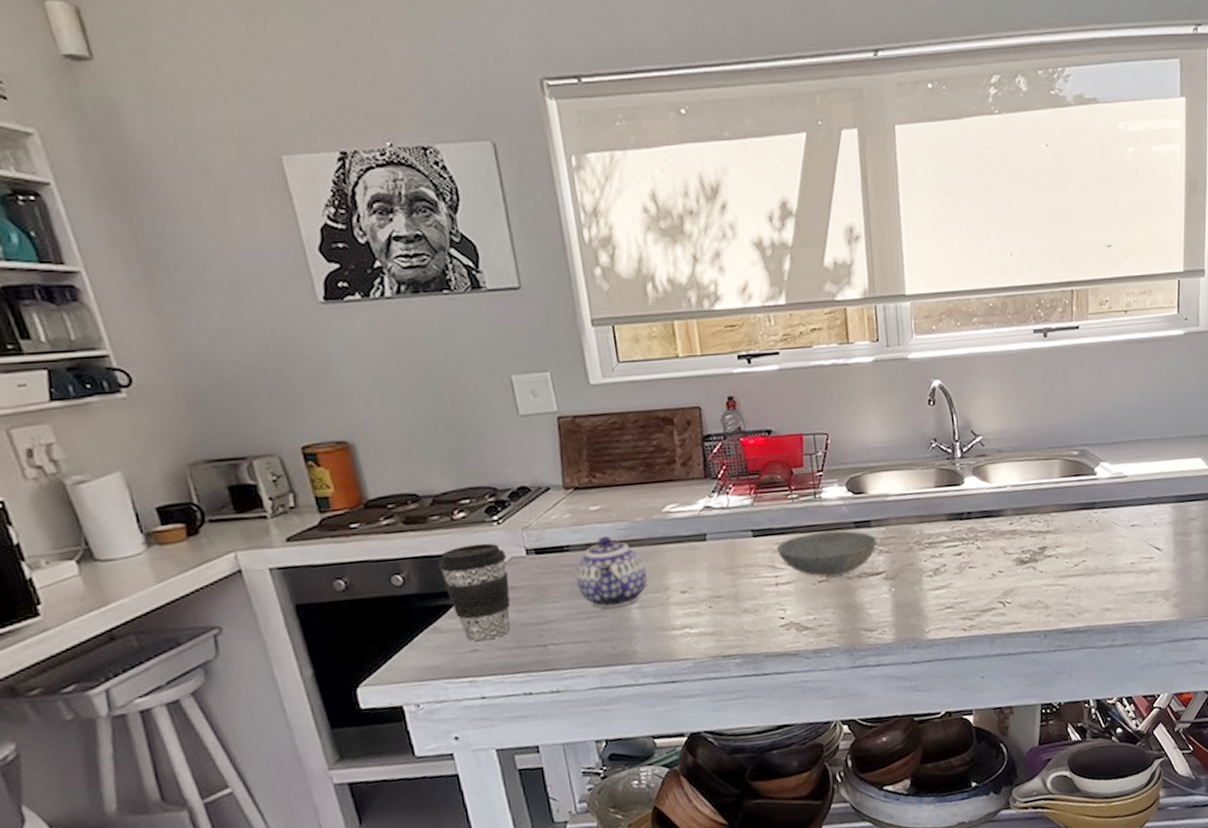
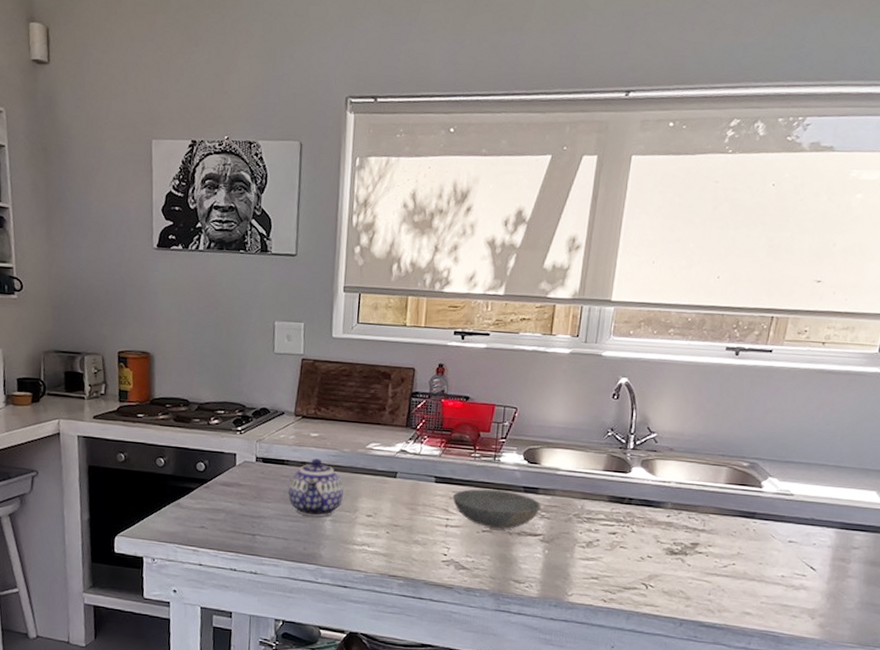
coffee cup: present [437,543,511,641] -> none [190,445,241,521]

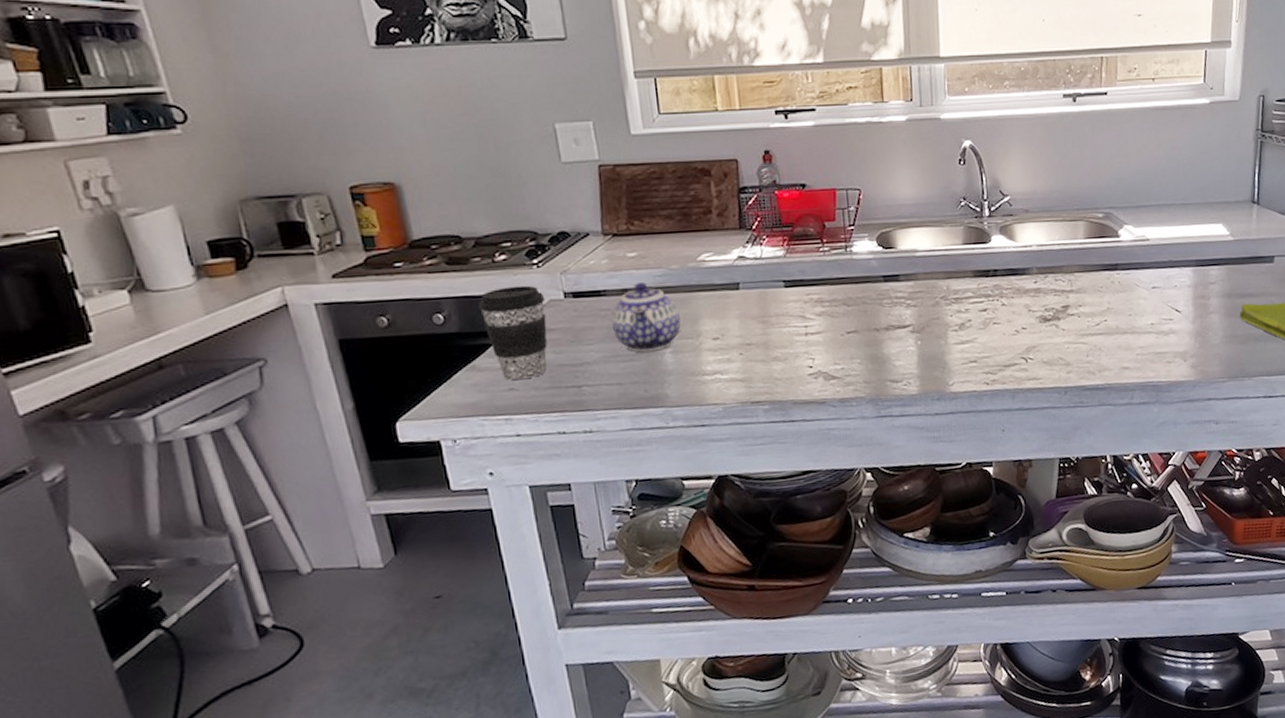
coffee cup: none [190,445,241,521] -> present [478,285,547,381]
bowl: present [453,489,542,529] -> none [808,284,906,328]

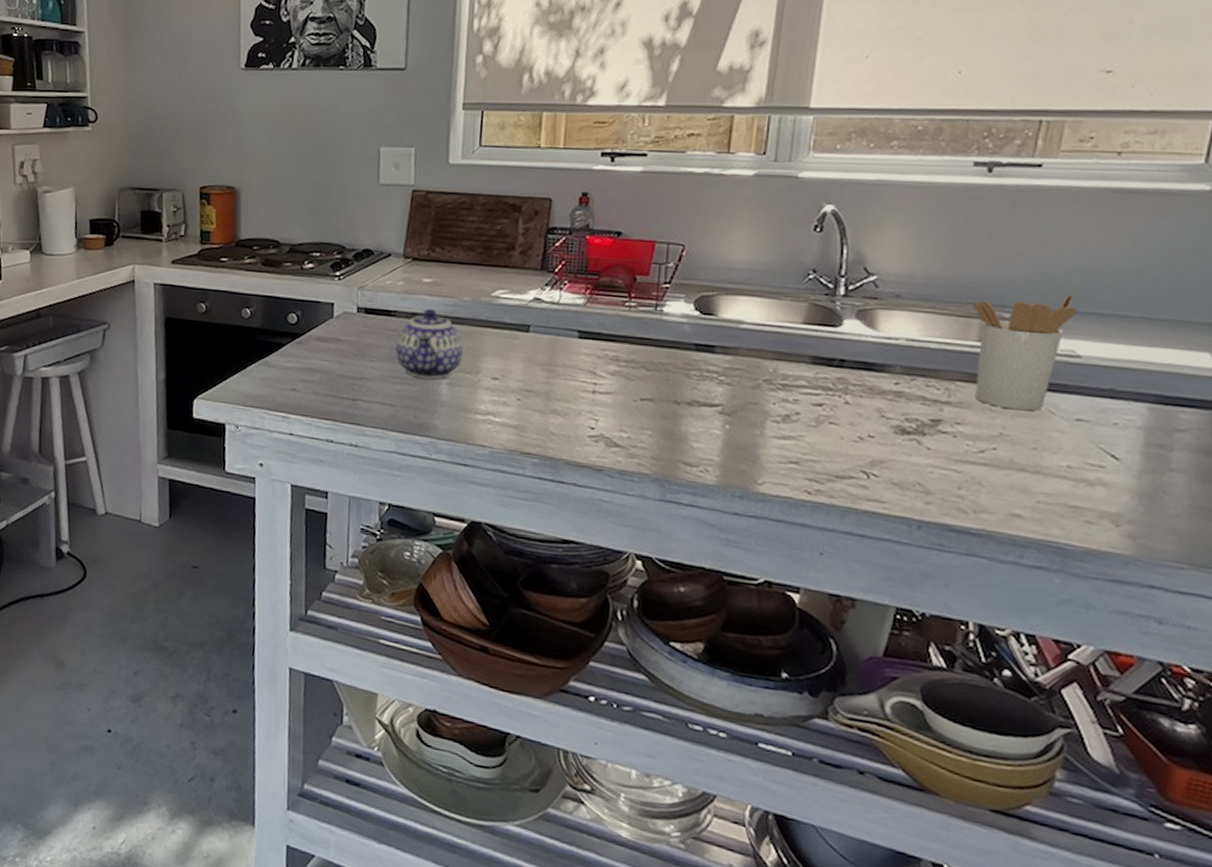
coffee cup: present [478,285,547,381] -> none [280,293,340,383]
utensil holder: none [1077,191,1143,288] -> present [972,292,1077,411]

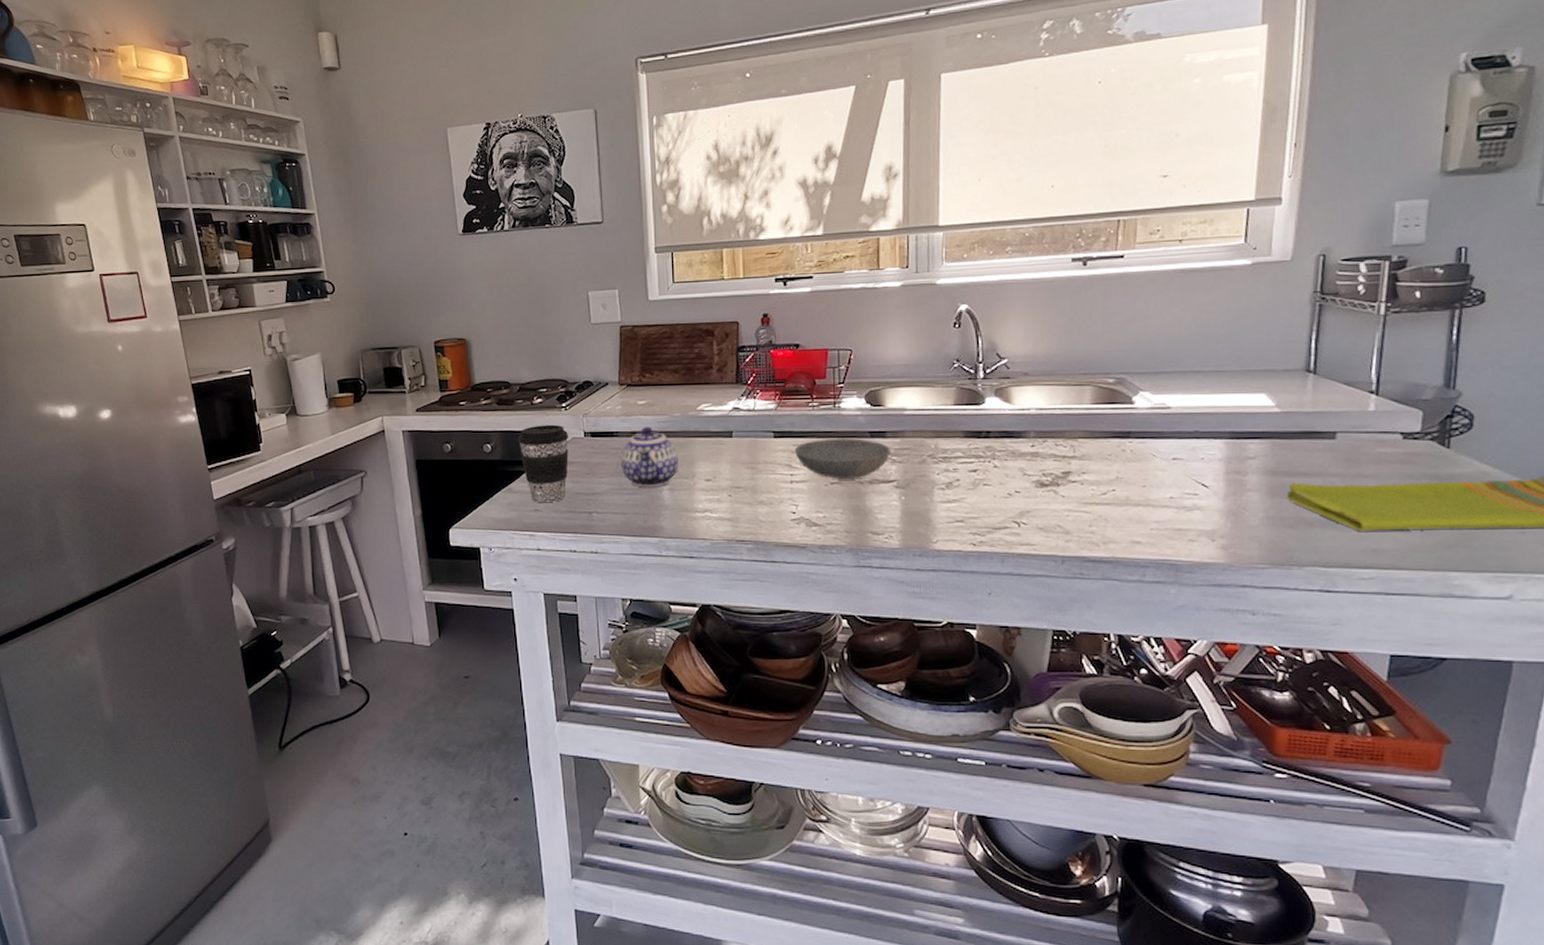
coffee cup: none [280,293,340,383] -> present [517,424,569,503]
bowl: none [602,346,719,397] -> present [795,439,891,480]
utensil holder: present [972,292,1077,411] -> none [1084,356,1164,457]

